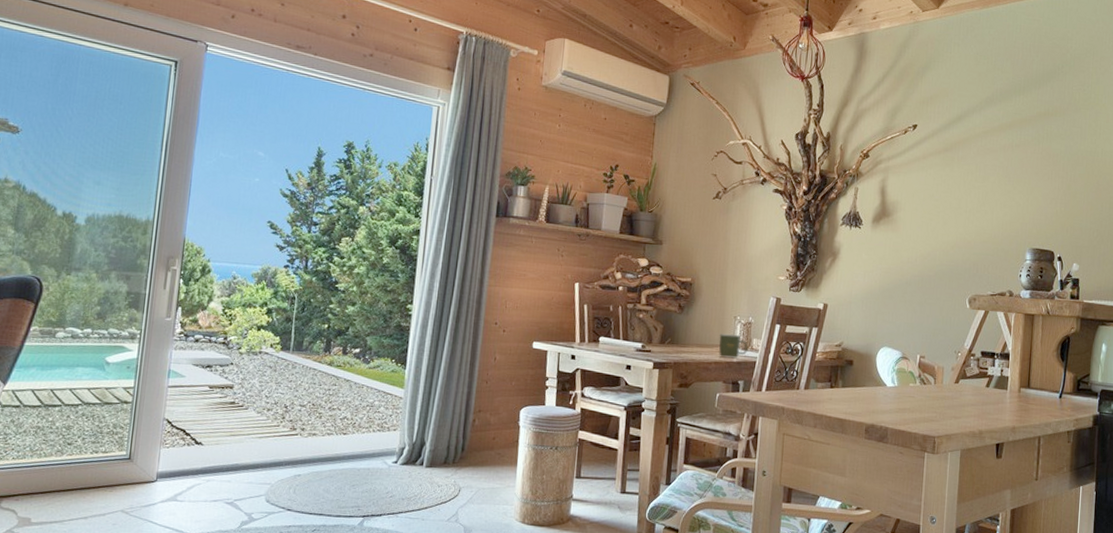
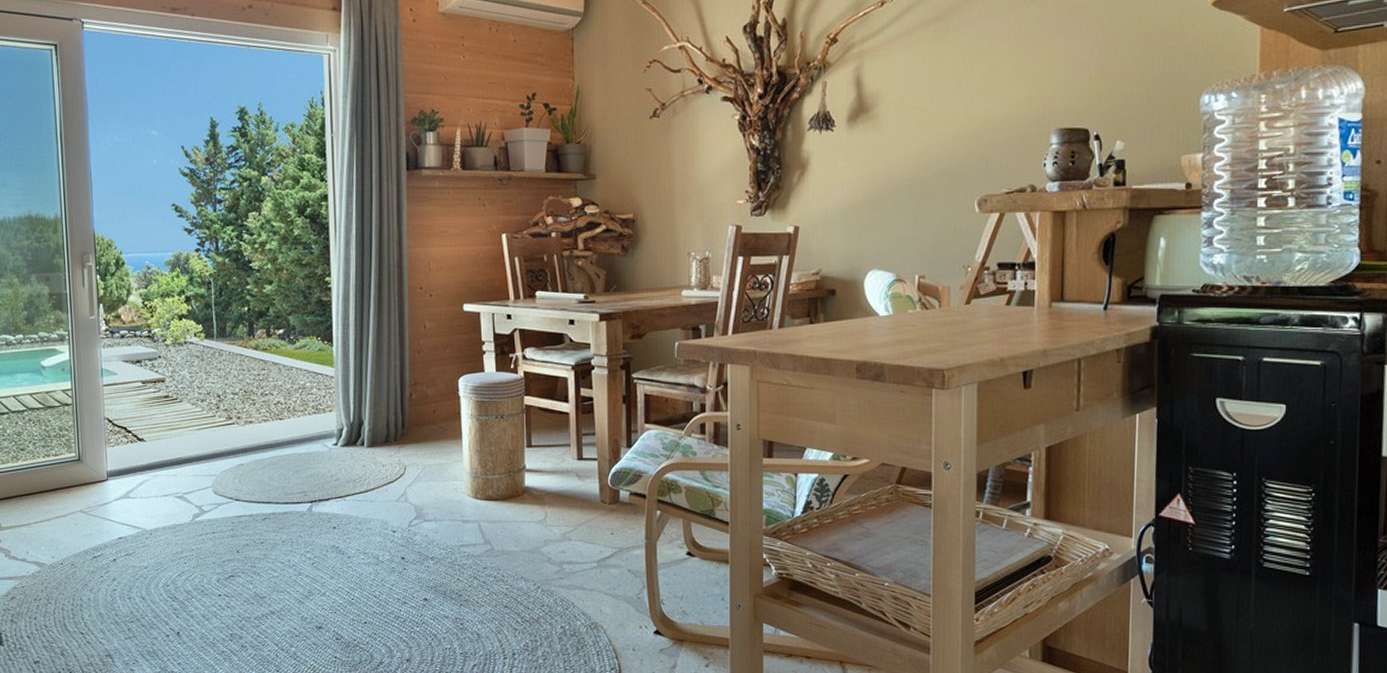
mug: present [719,334,748,359] -> none [672,274,706,301]

